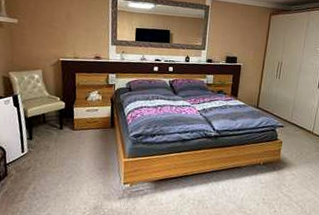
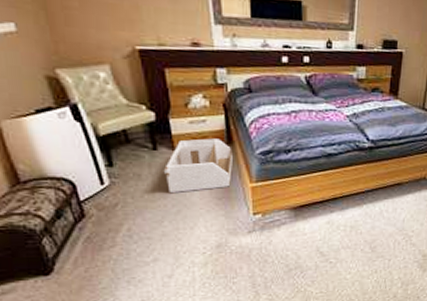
storage bin: none [64,122,114,163] -> present [163,138,234,194]

